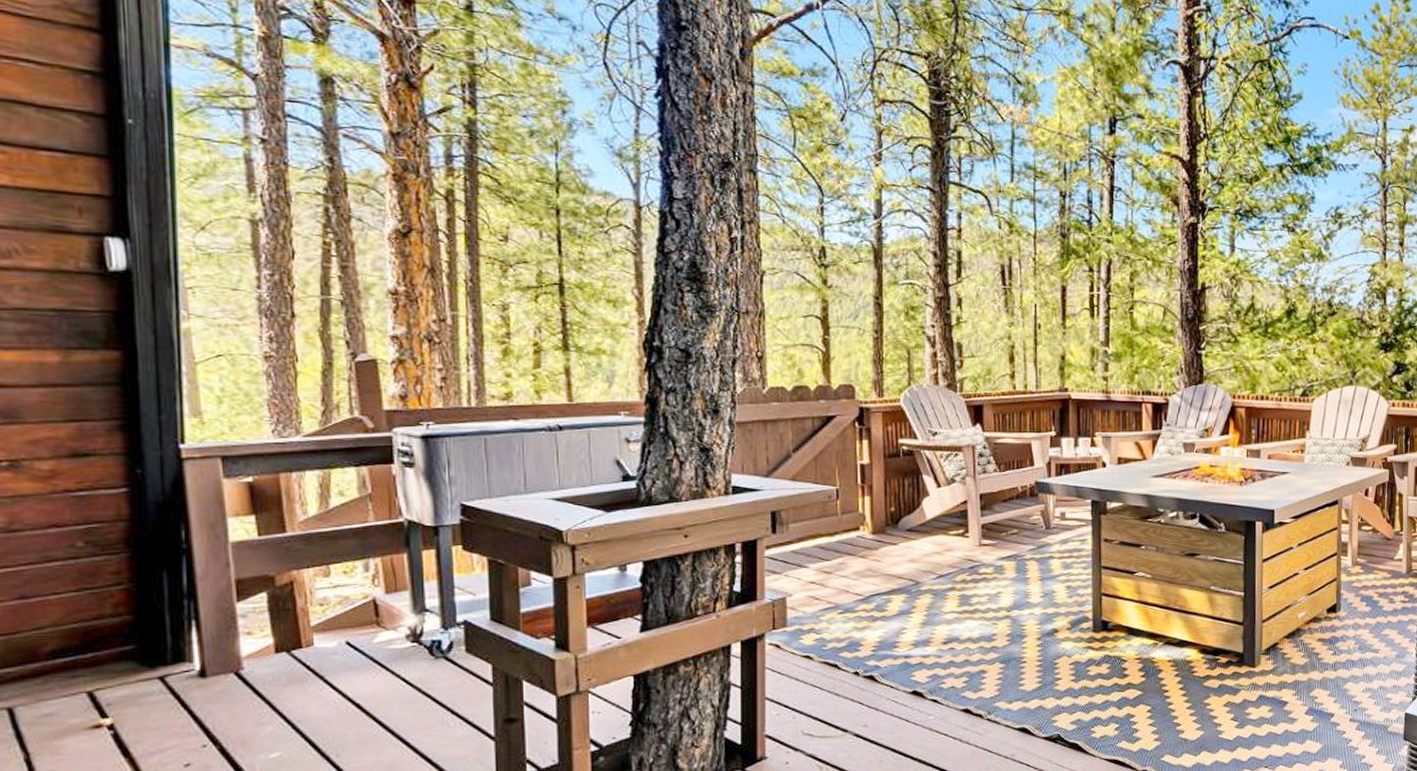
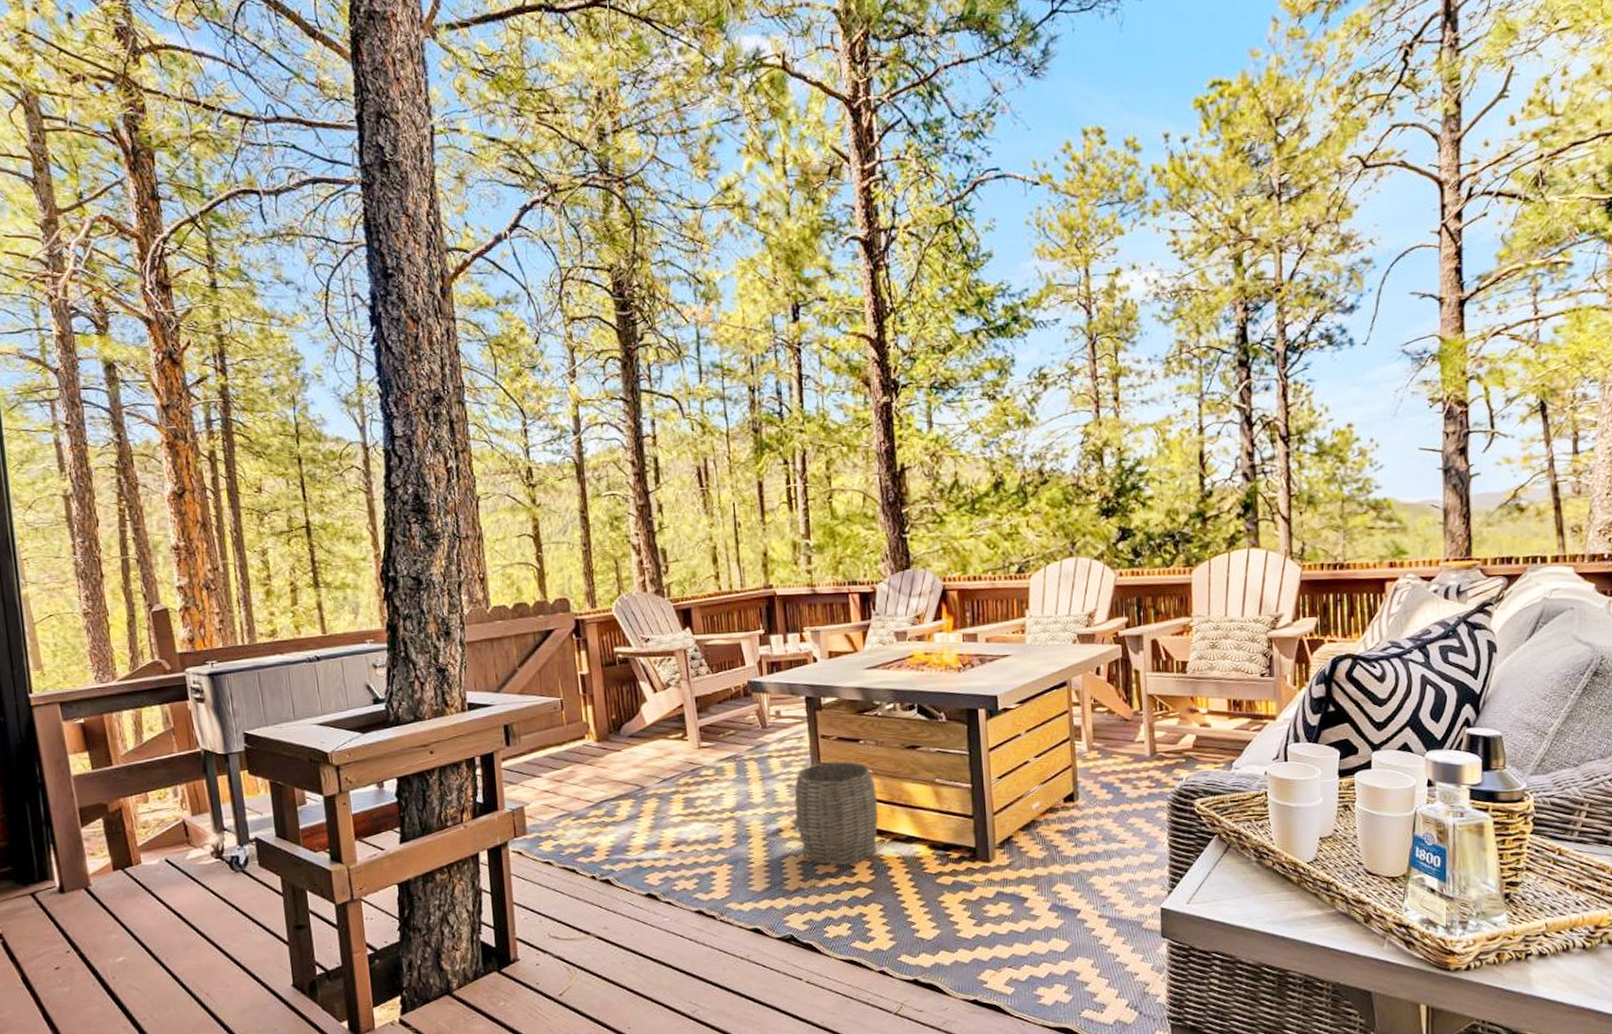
woven basket: none [1072,564,1154,666] -> present [794,760,879,865]

